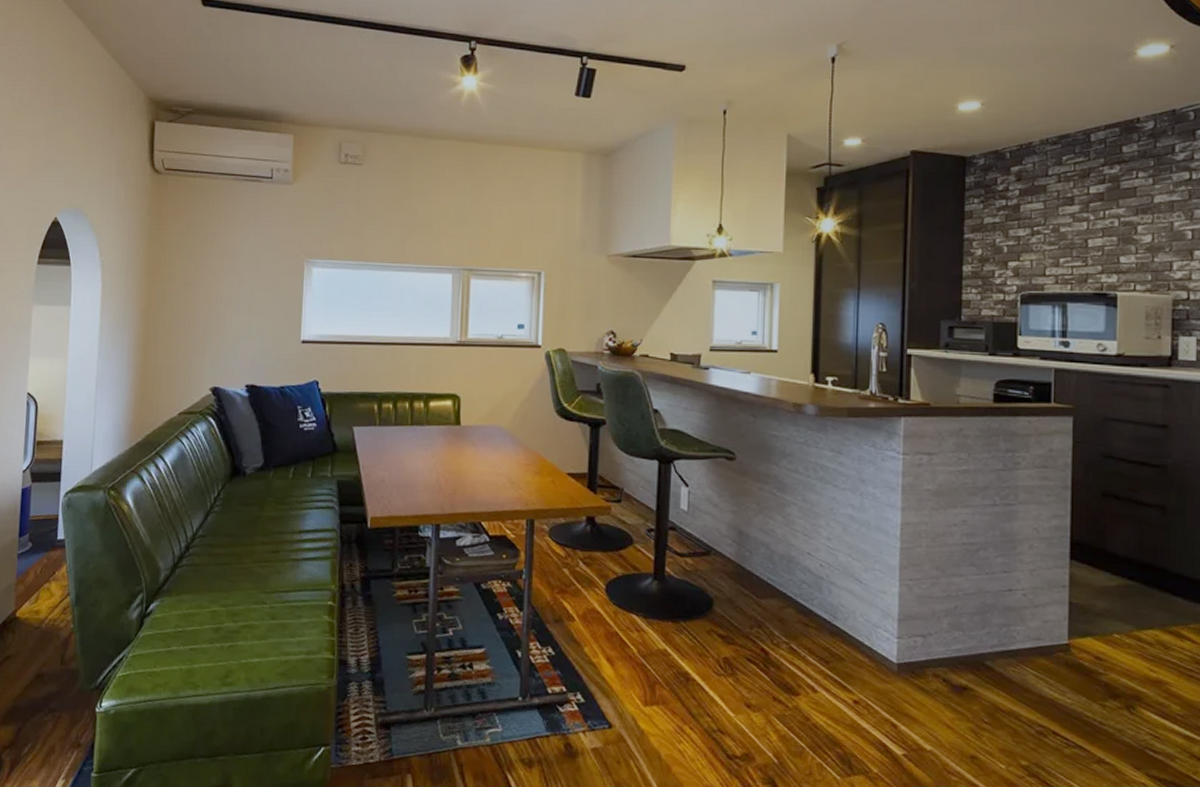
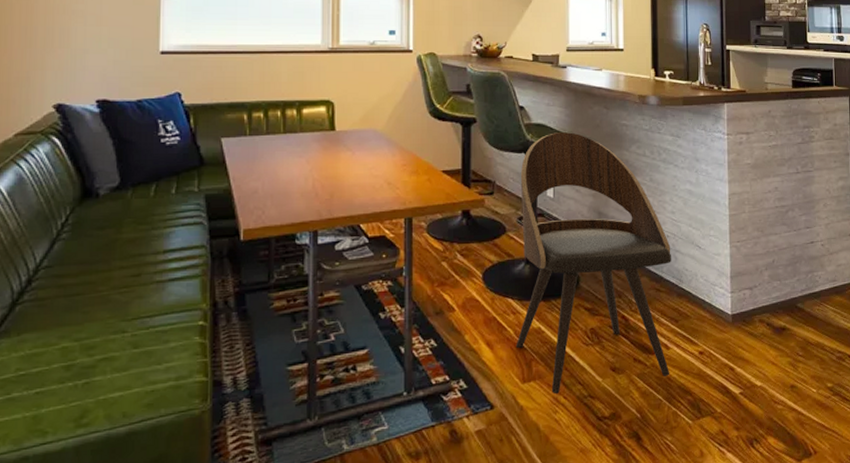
dining chair: none [638,440,824,724] -> present [515,132,671,395]

